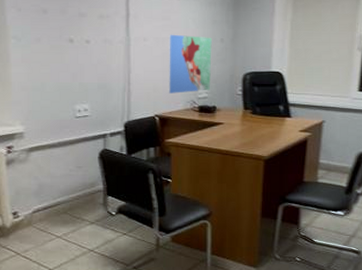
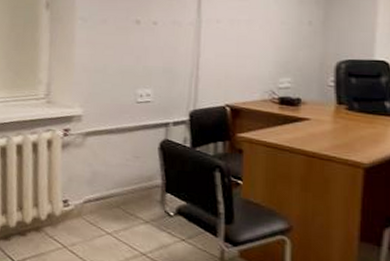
map: present [168,34,212,94] -> none [242,16,297,82]

